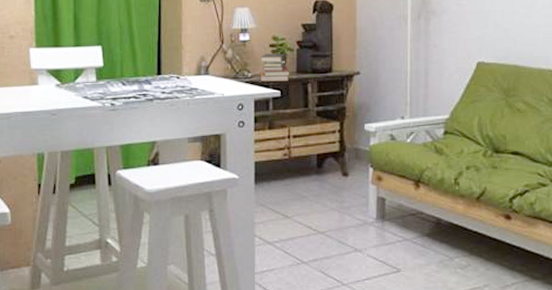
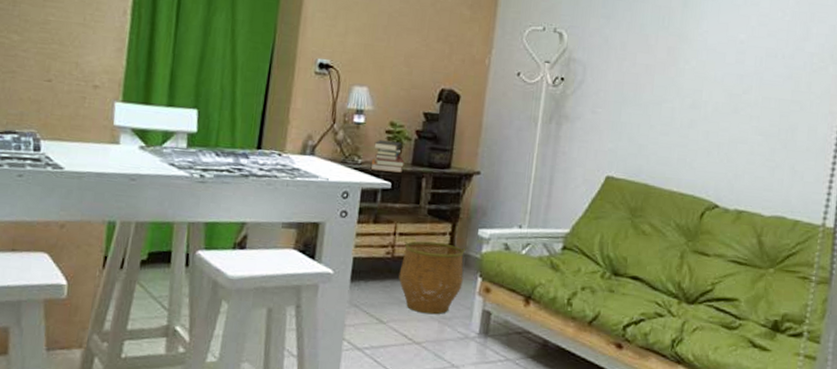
basket: none [297,140,356,206] -> present [398,240,466,315]

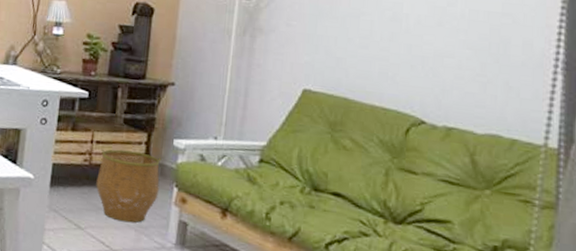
books: present [370,140,405,173] -> none [68,51,101,83]

